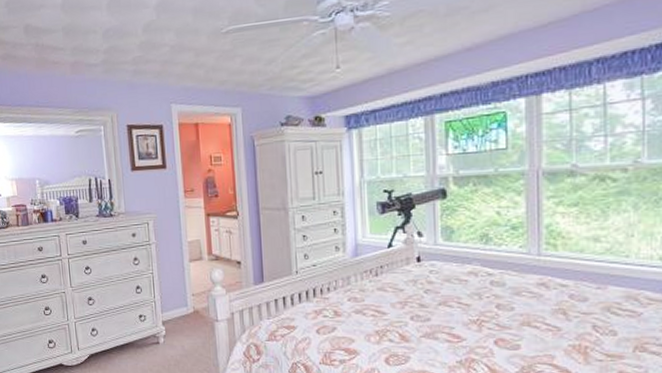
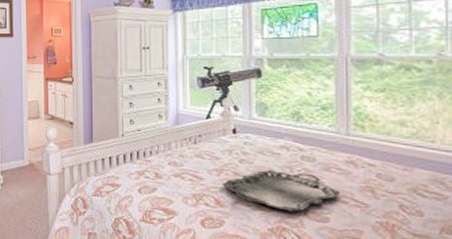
serving tray: none [406,298,532,341] -> present [221,169,340,212]

